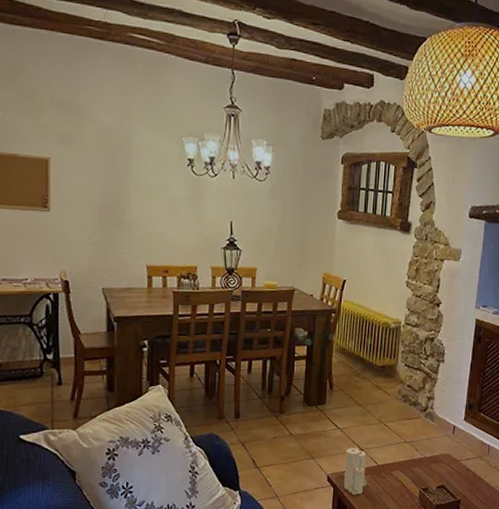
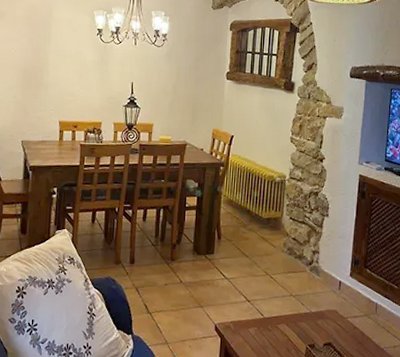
candle: present [344,446,368,495] -> none [231,296,254,347]

